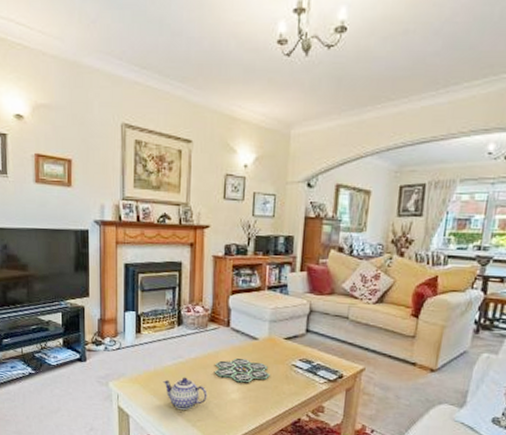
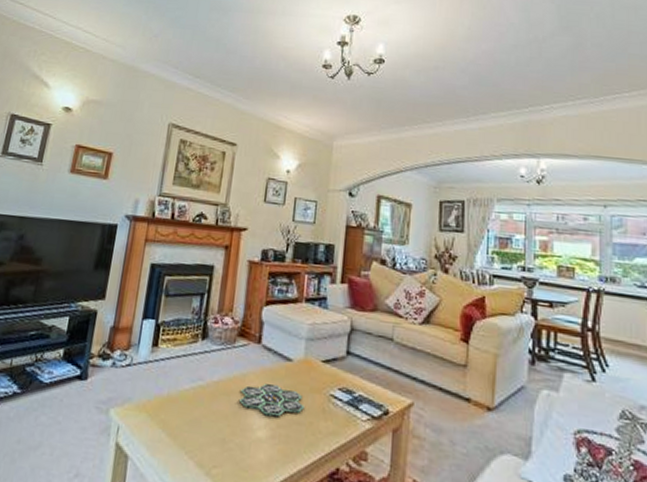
teapot: present [163,377,207,411] -> none [176,405,229,452]

